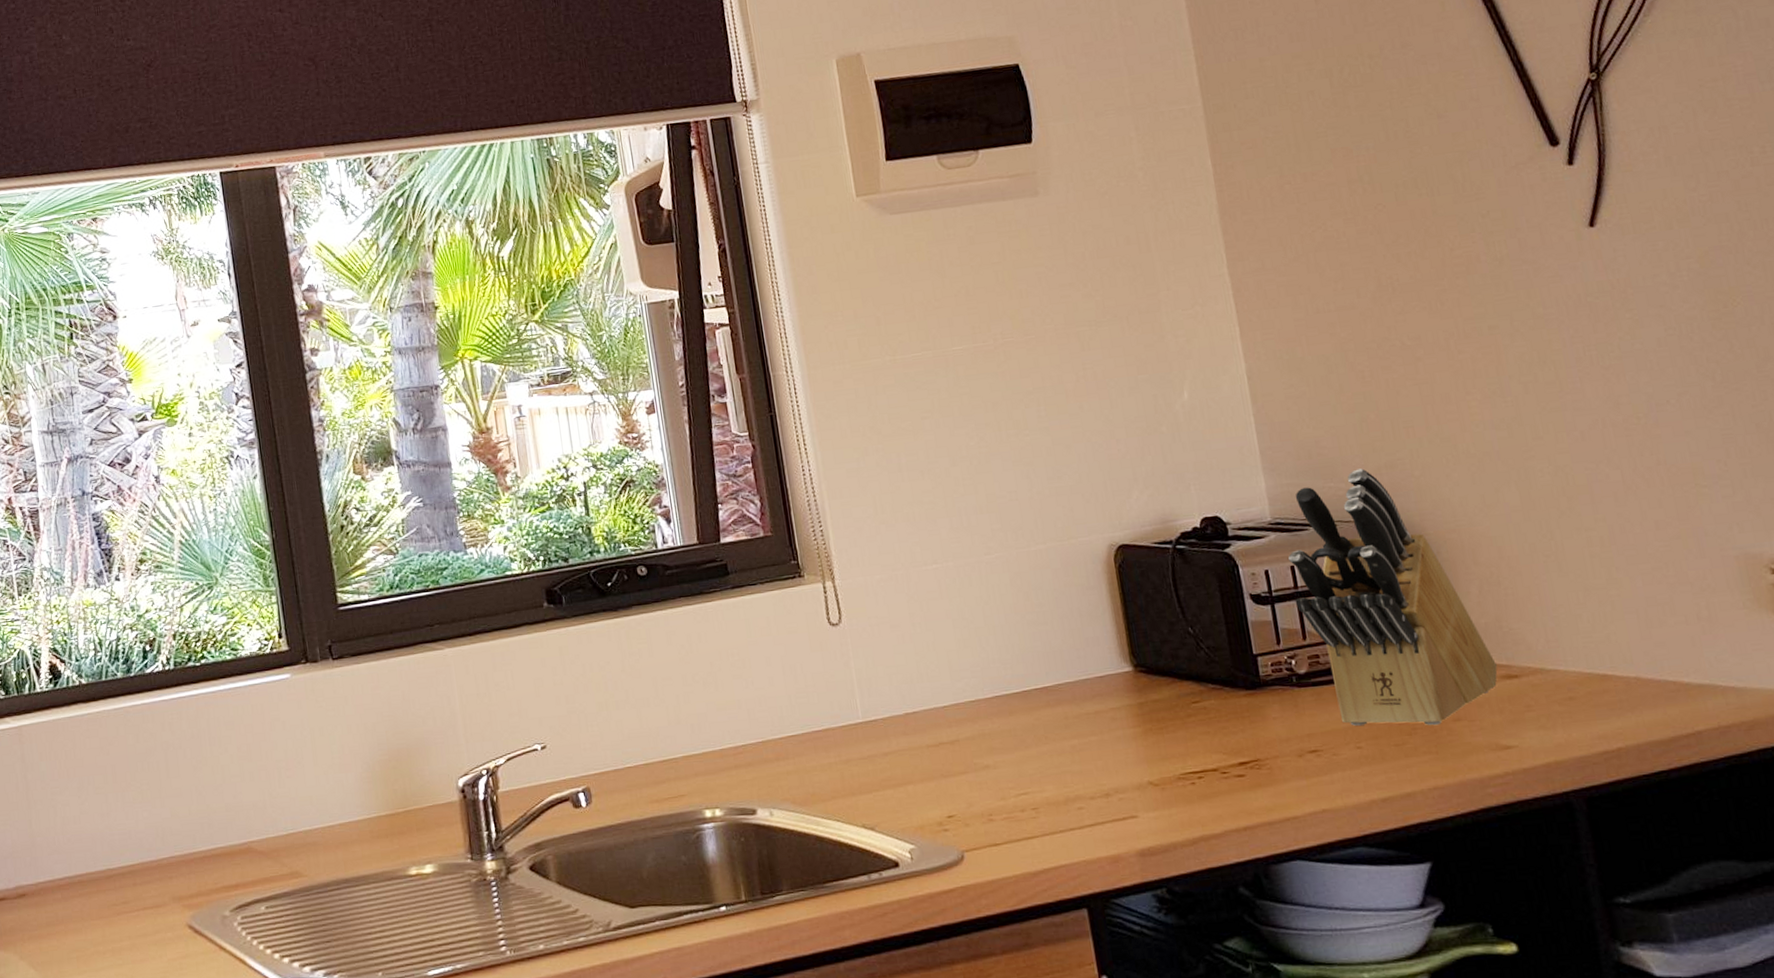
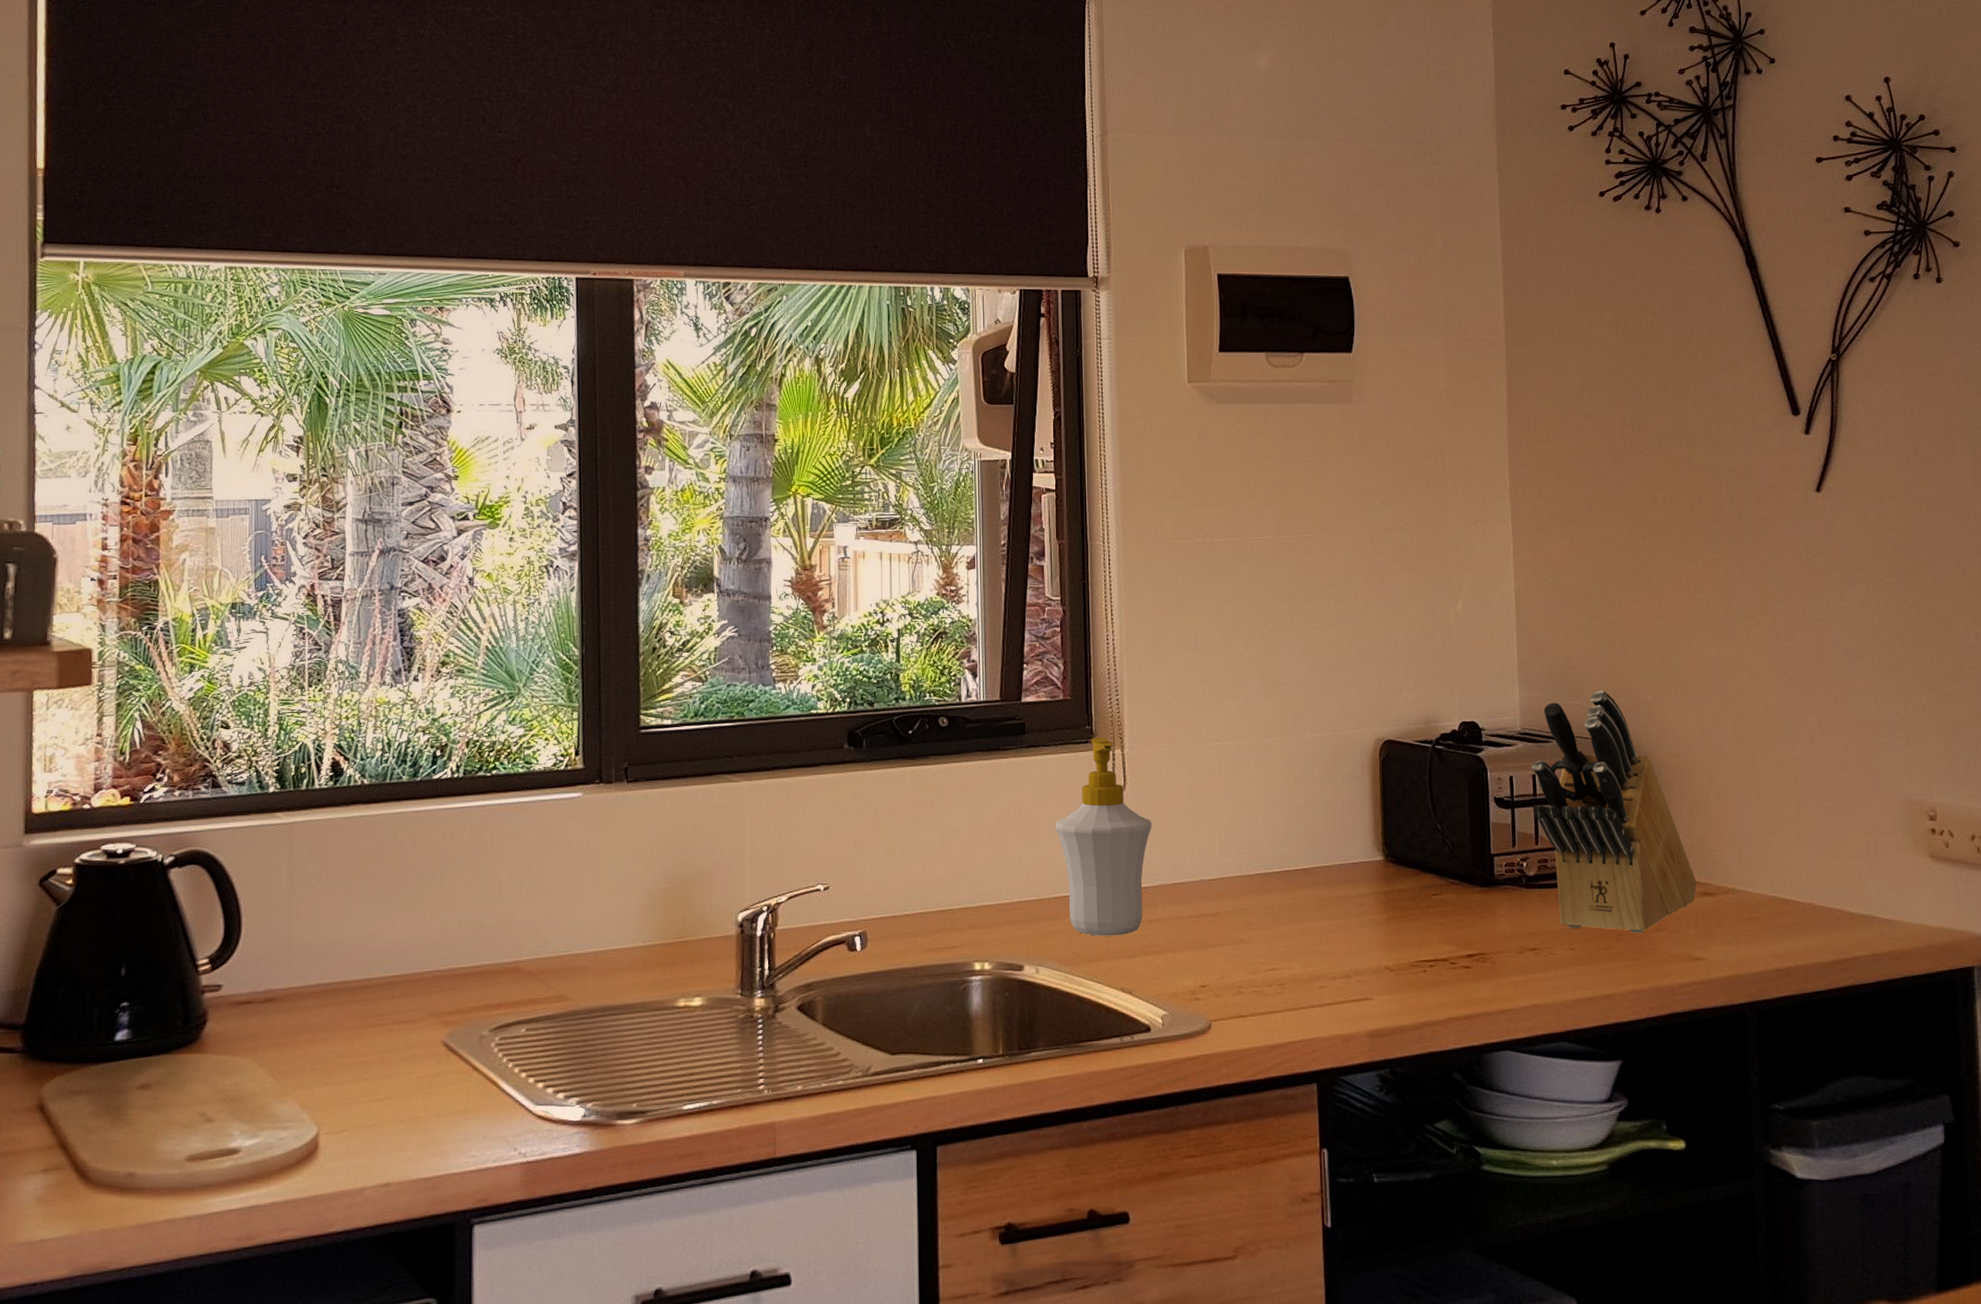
soap bottle: none [771,571,877,774] -> present [1055,737,1152,936]

